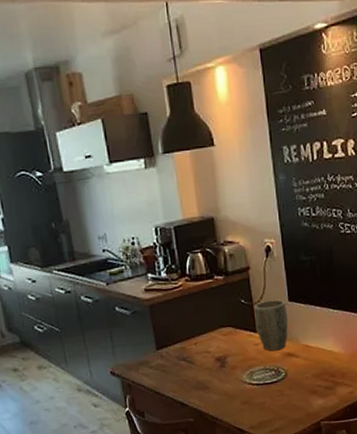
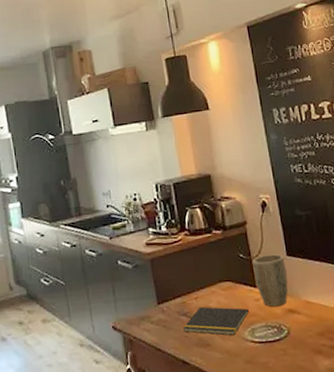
notepad: none [181,351,248,379] -> present [182,306,249,336]

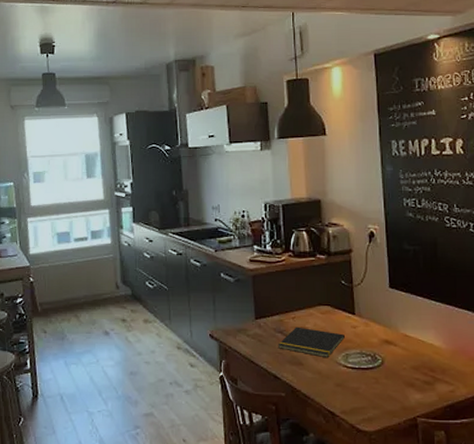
plant pot: present [252,254,288,307] -> none [354,285,387,336]

